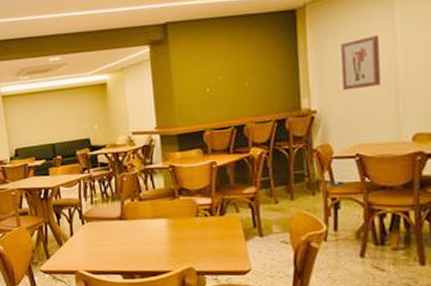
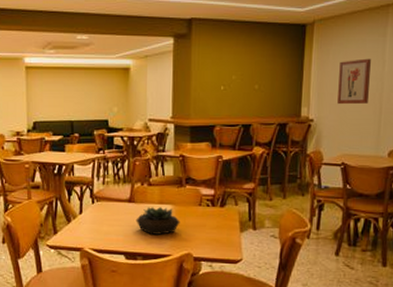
succulent plant: none [129,221,178,251] -> present [136,207,180,235]

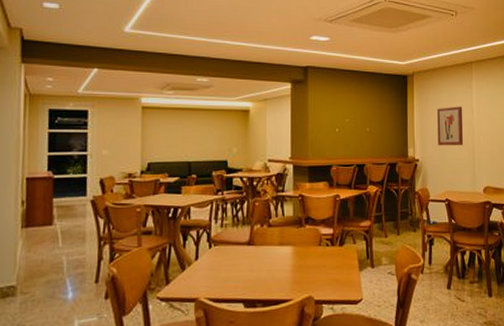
succulent plant: present [136,207,180,235] -> none [255,249,301,279]

